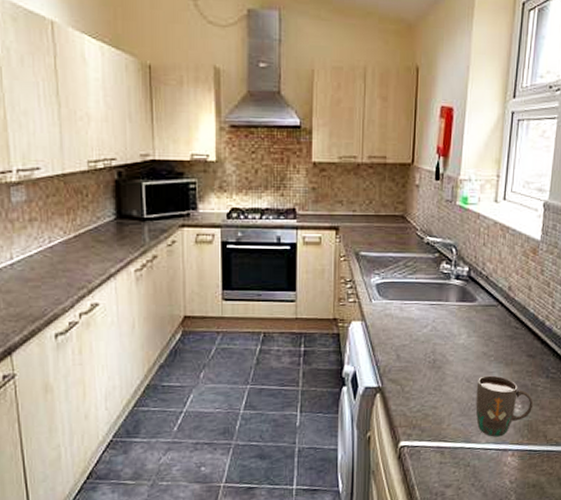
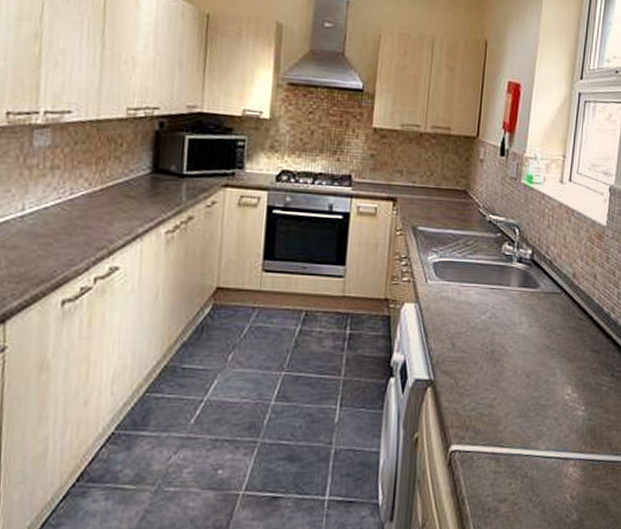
mug: present [475,375,534,437] -> none [535,371,598,443]

